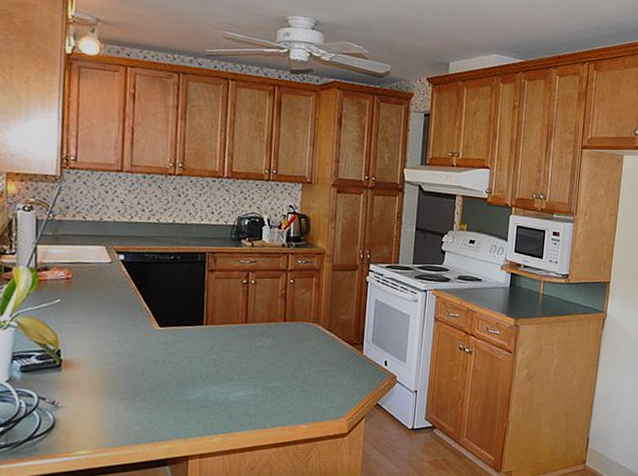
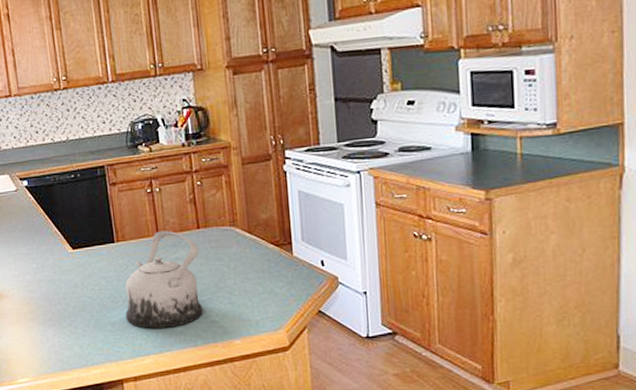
teapot: none [202,319,282,409] -> present [125,230,203,328]

